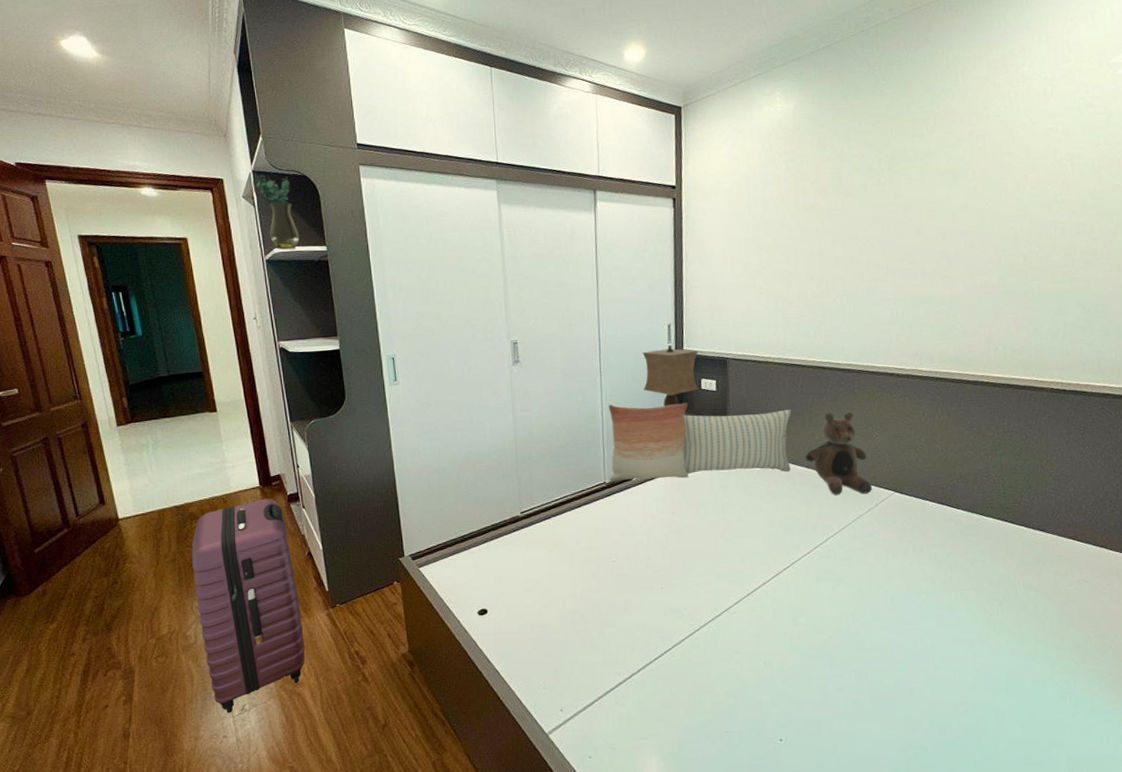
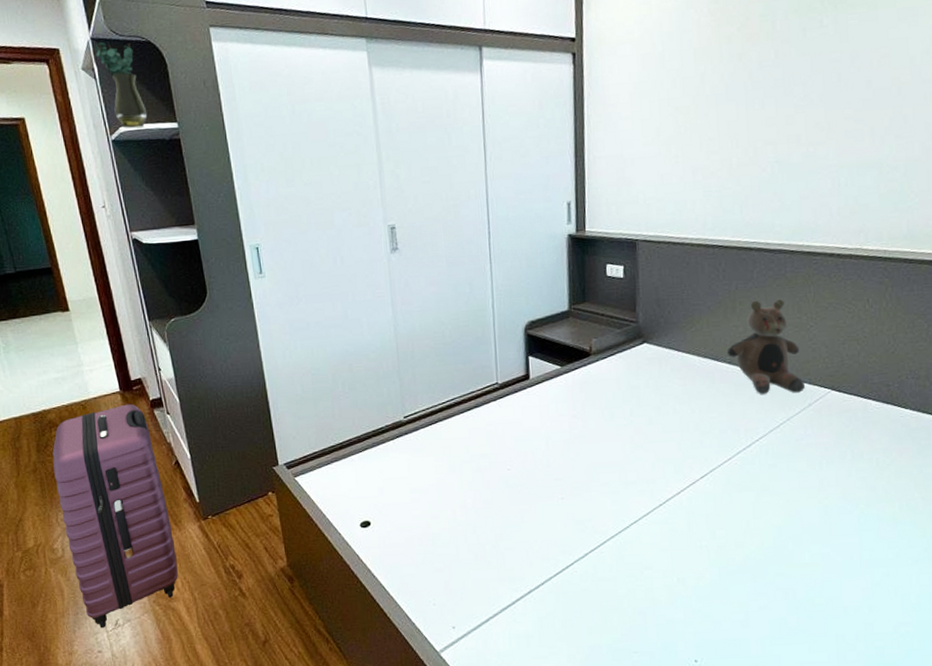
pillow: present [609,402,689,483] -> none [500,292,592,383]
table lamp: present [642,345,698,407] -> none [538,226,603,298]
pillow: present [683,409,791,475] -> none [585,297,711,373]

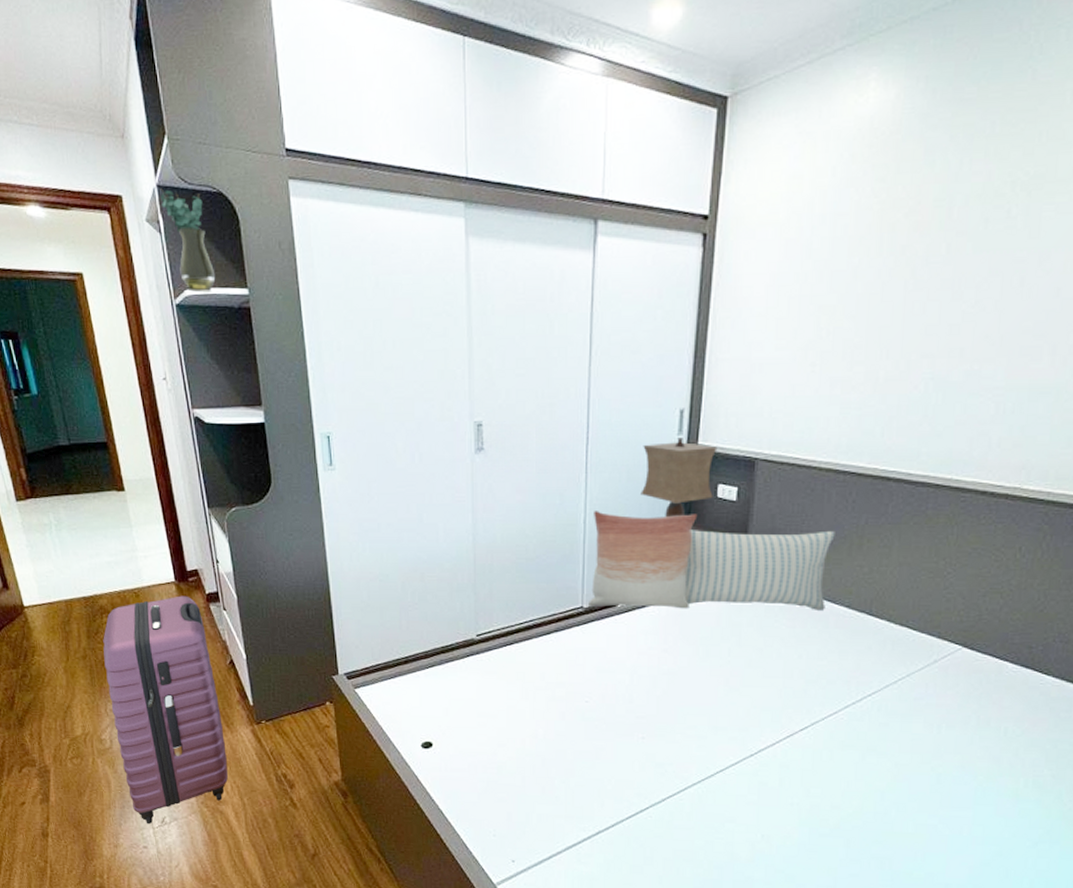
pillow: none [500,292,592,383] -> present [587,511,698,609]
table lamp: none [538,226,603,298] -> present [640,438,718,518]
pillow: none [585,297,711,373] -> present [685,530,835,610]
teddy bear: present [726,299,805,394] -> none [846,538,932,647]

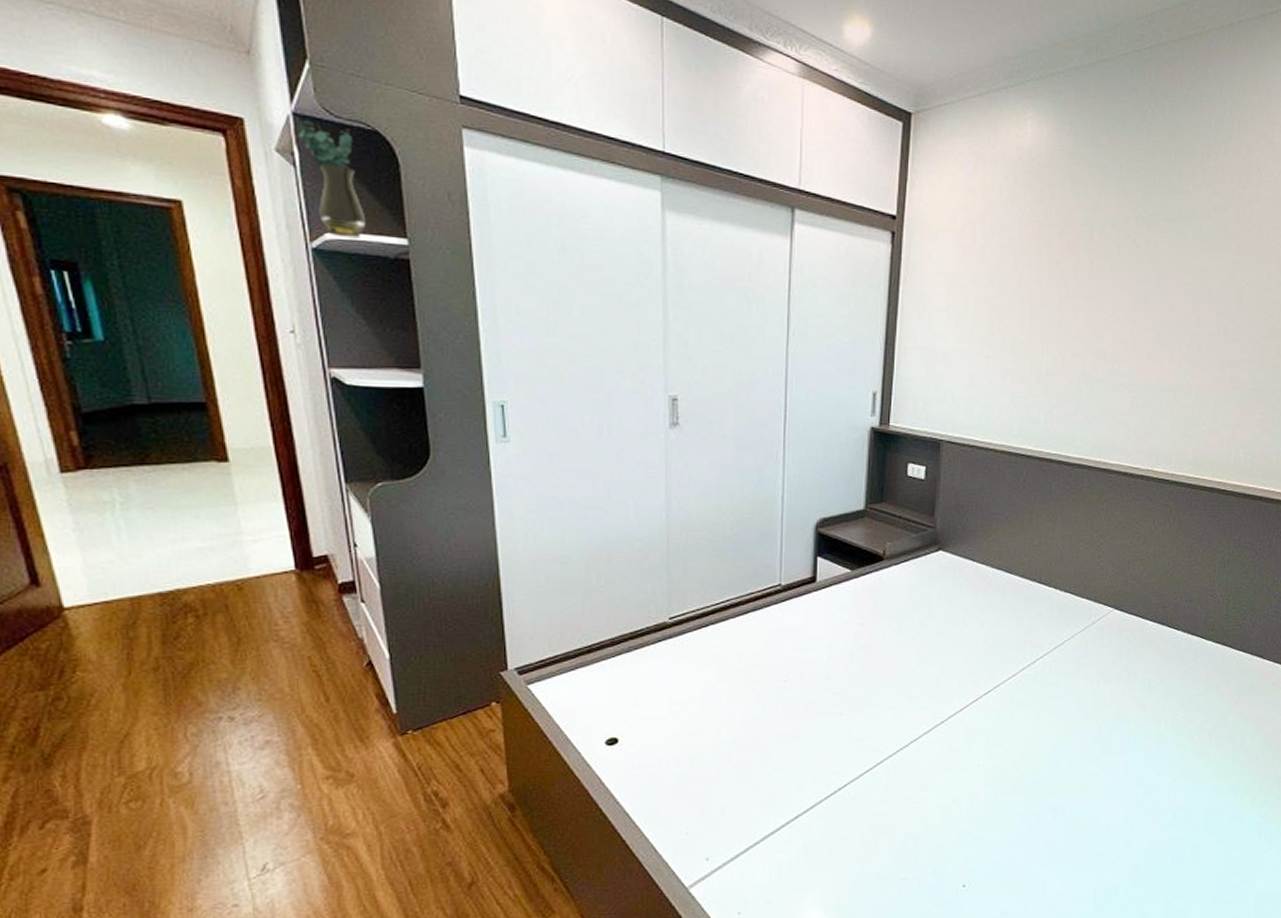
suitcase: present [103,595,228,825] -> none [186,587,359,876]
pillow: present [587,511,698,609] -> none [785,488,890,585]
table lamp: present [640,438,718,518] -> none [837,419,907,495]
pillow: present [685,530,835,610] -> none [879,506,1010,580]

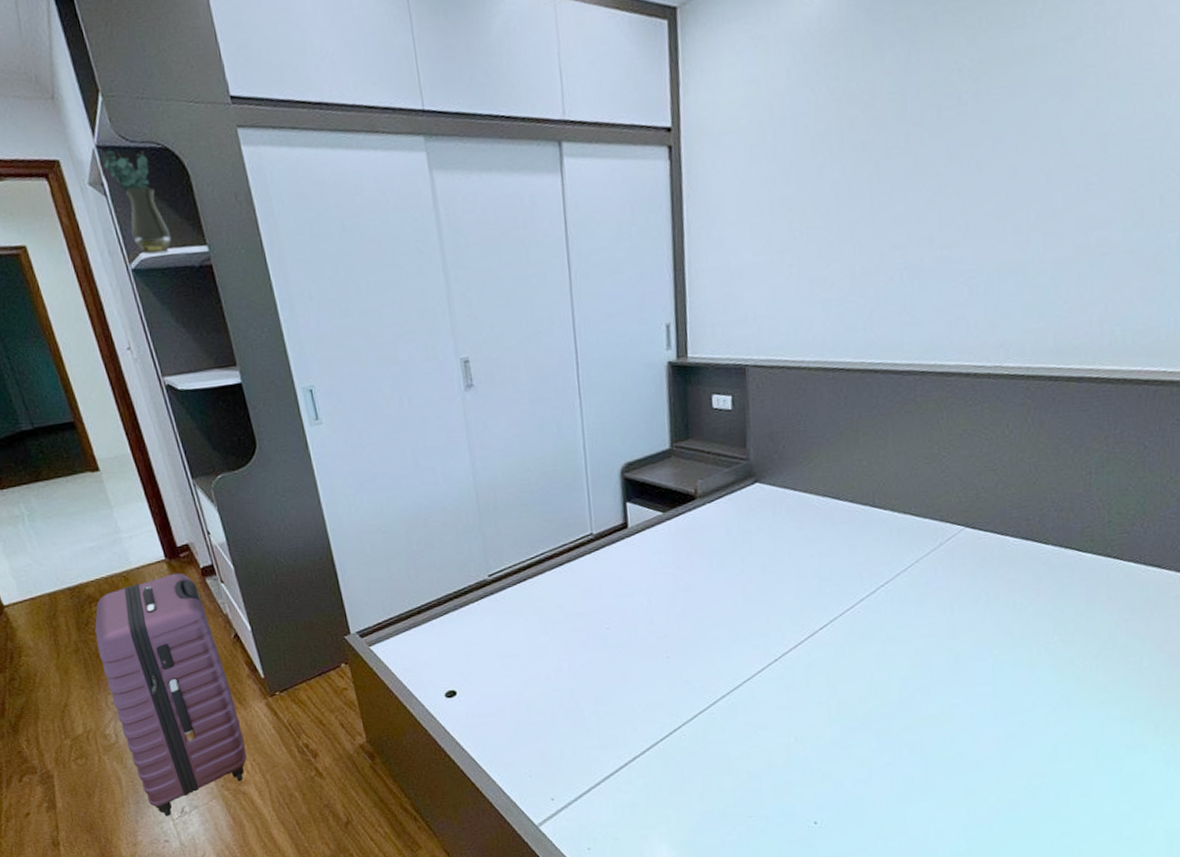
suitcase: none [186,587,359,876] -> present [94,572,247,817]

